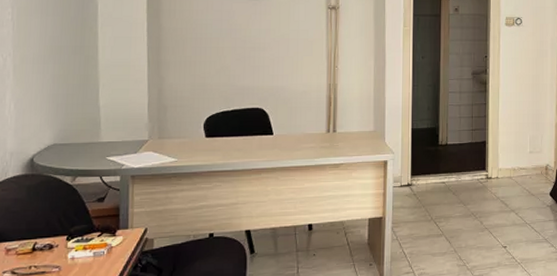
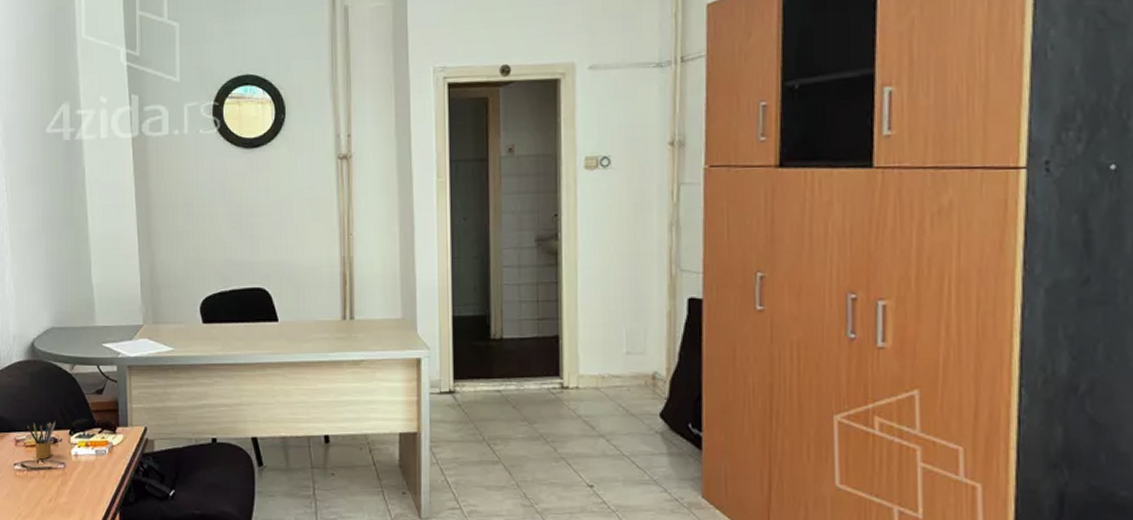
pencil box: none [21,229,52,266] -> present [27,421,56,460]

